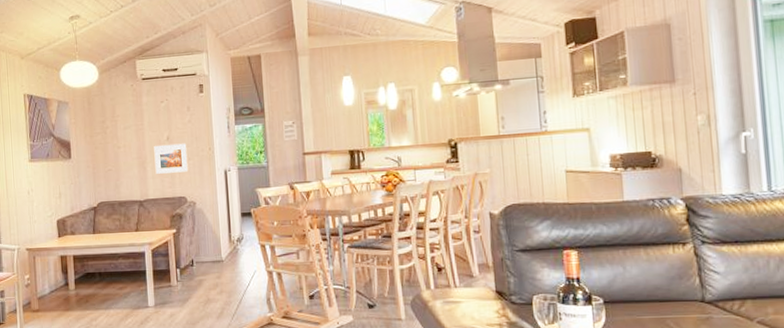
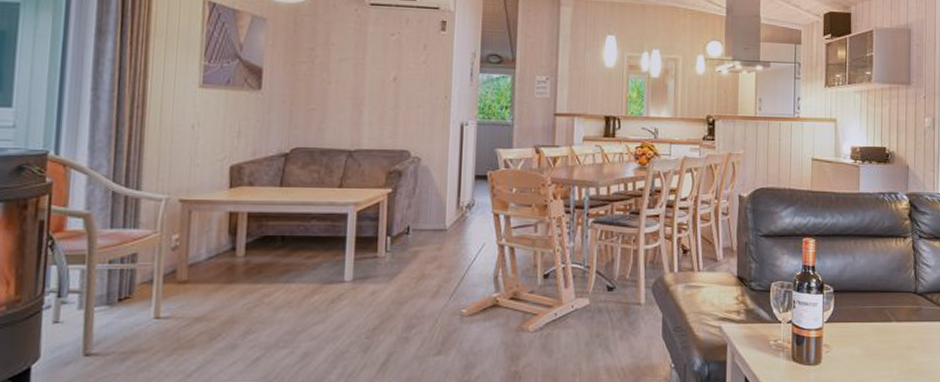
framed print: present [154,143,188,174] -> none [374,85,418,121]

